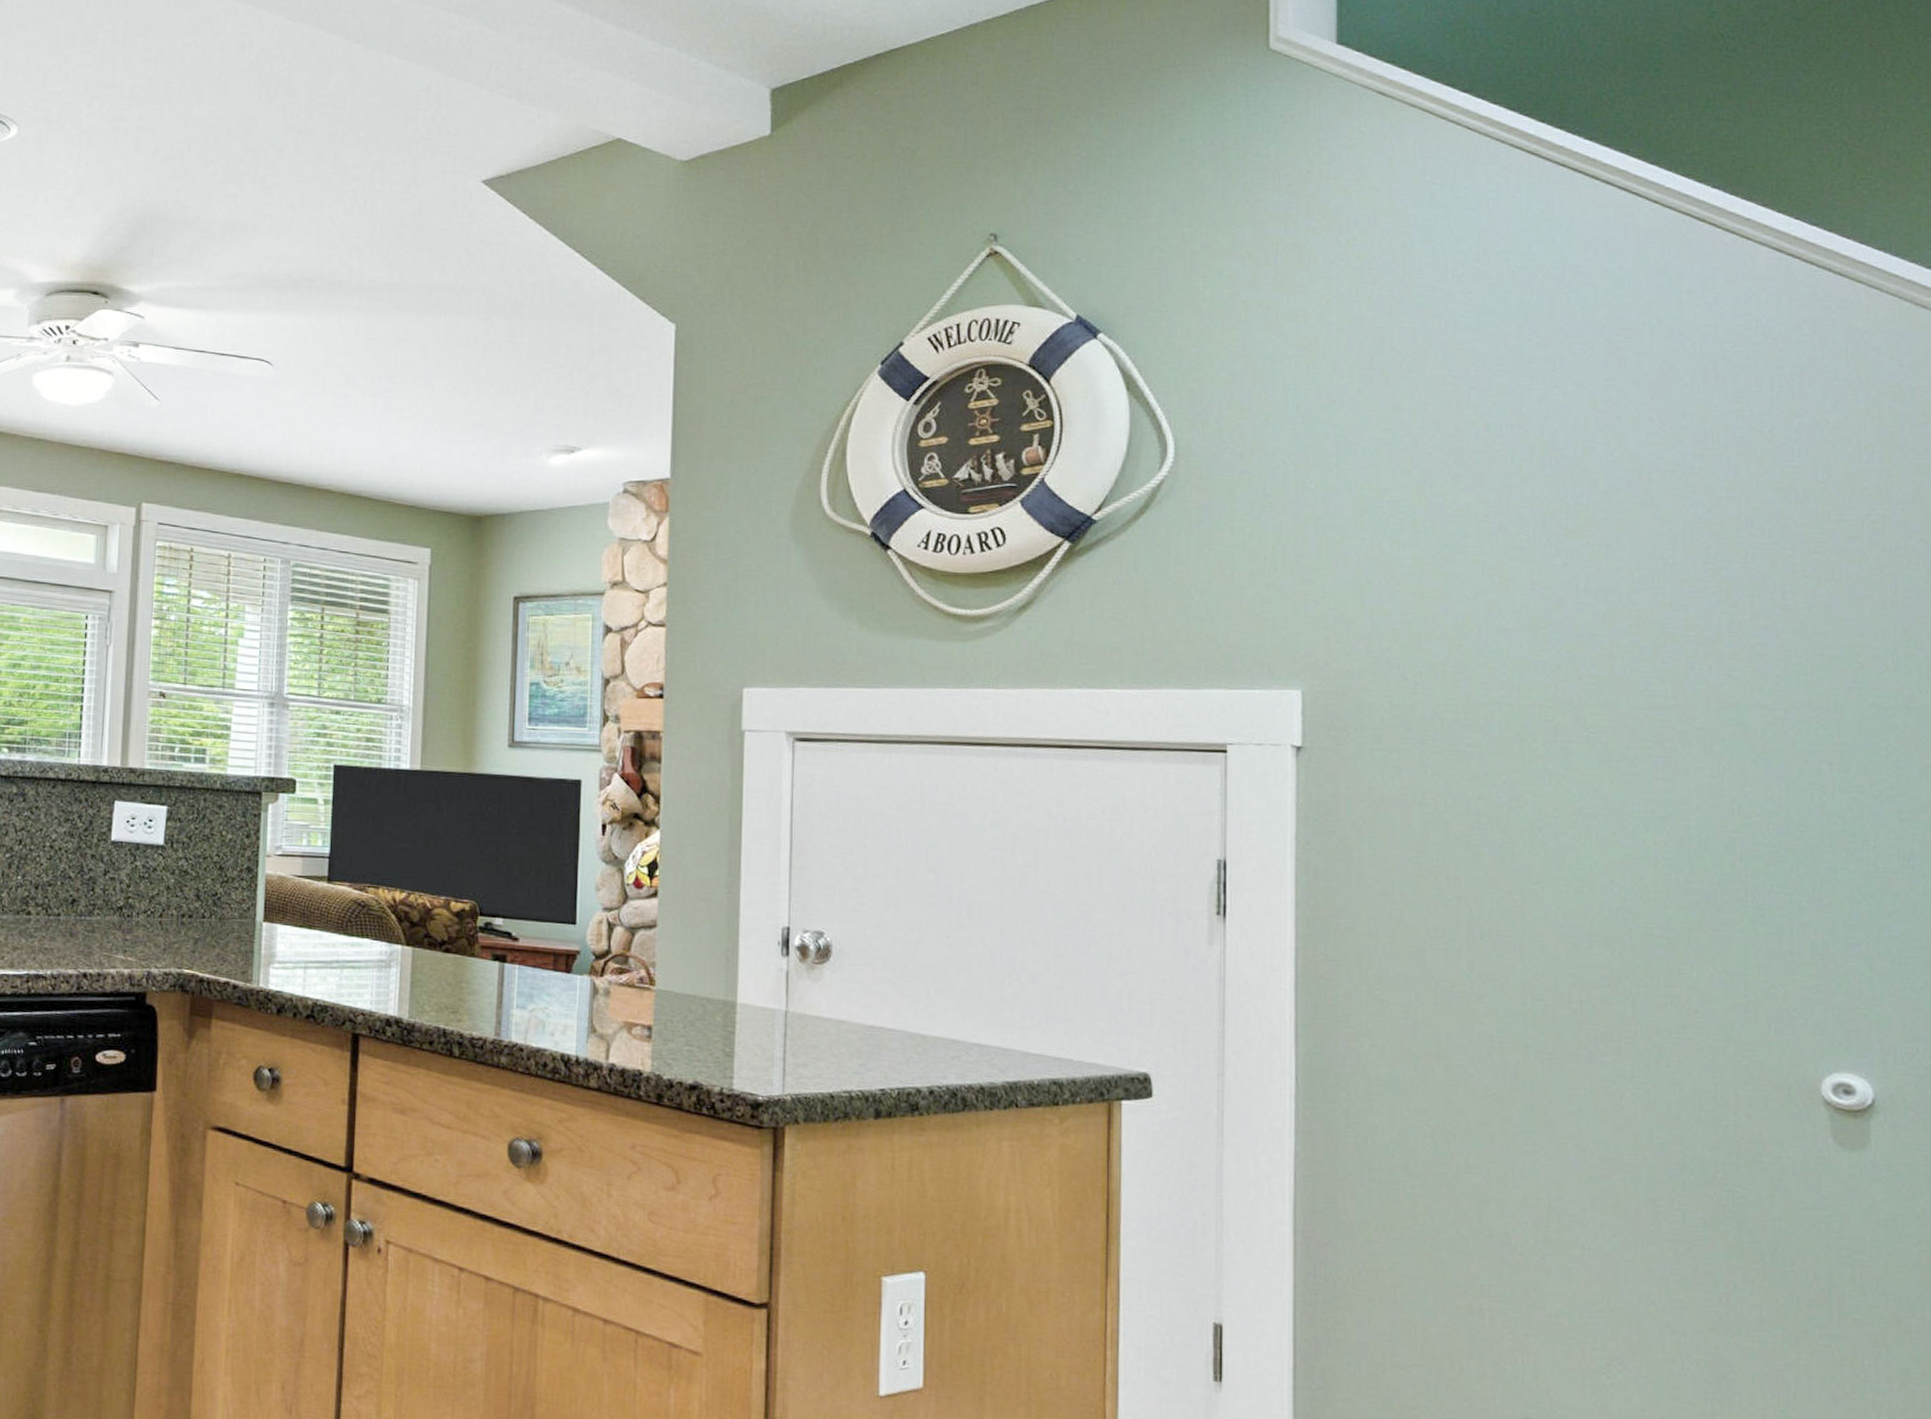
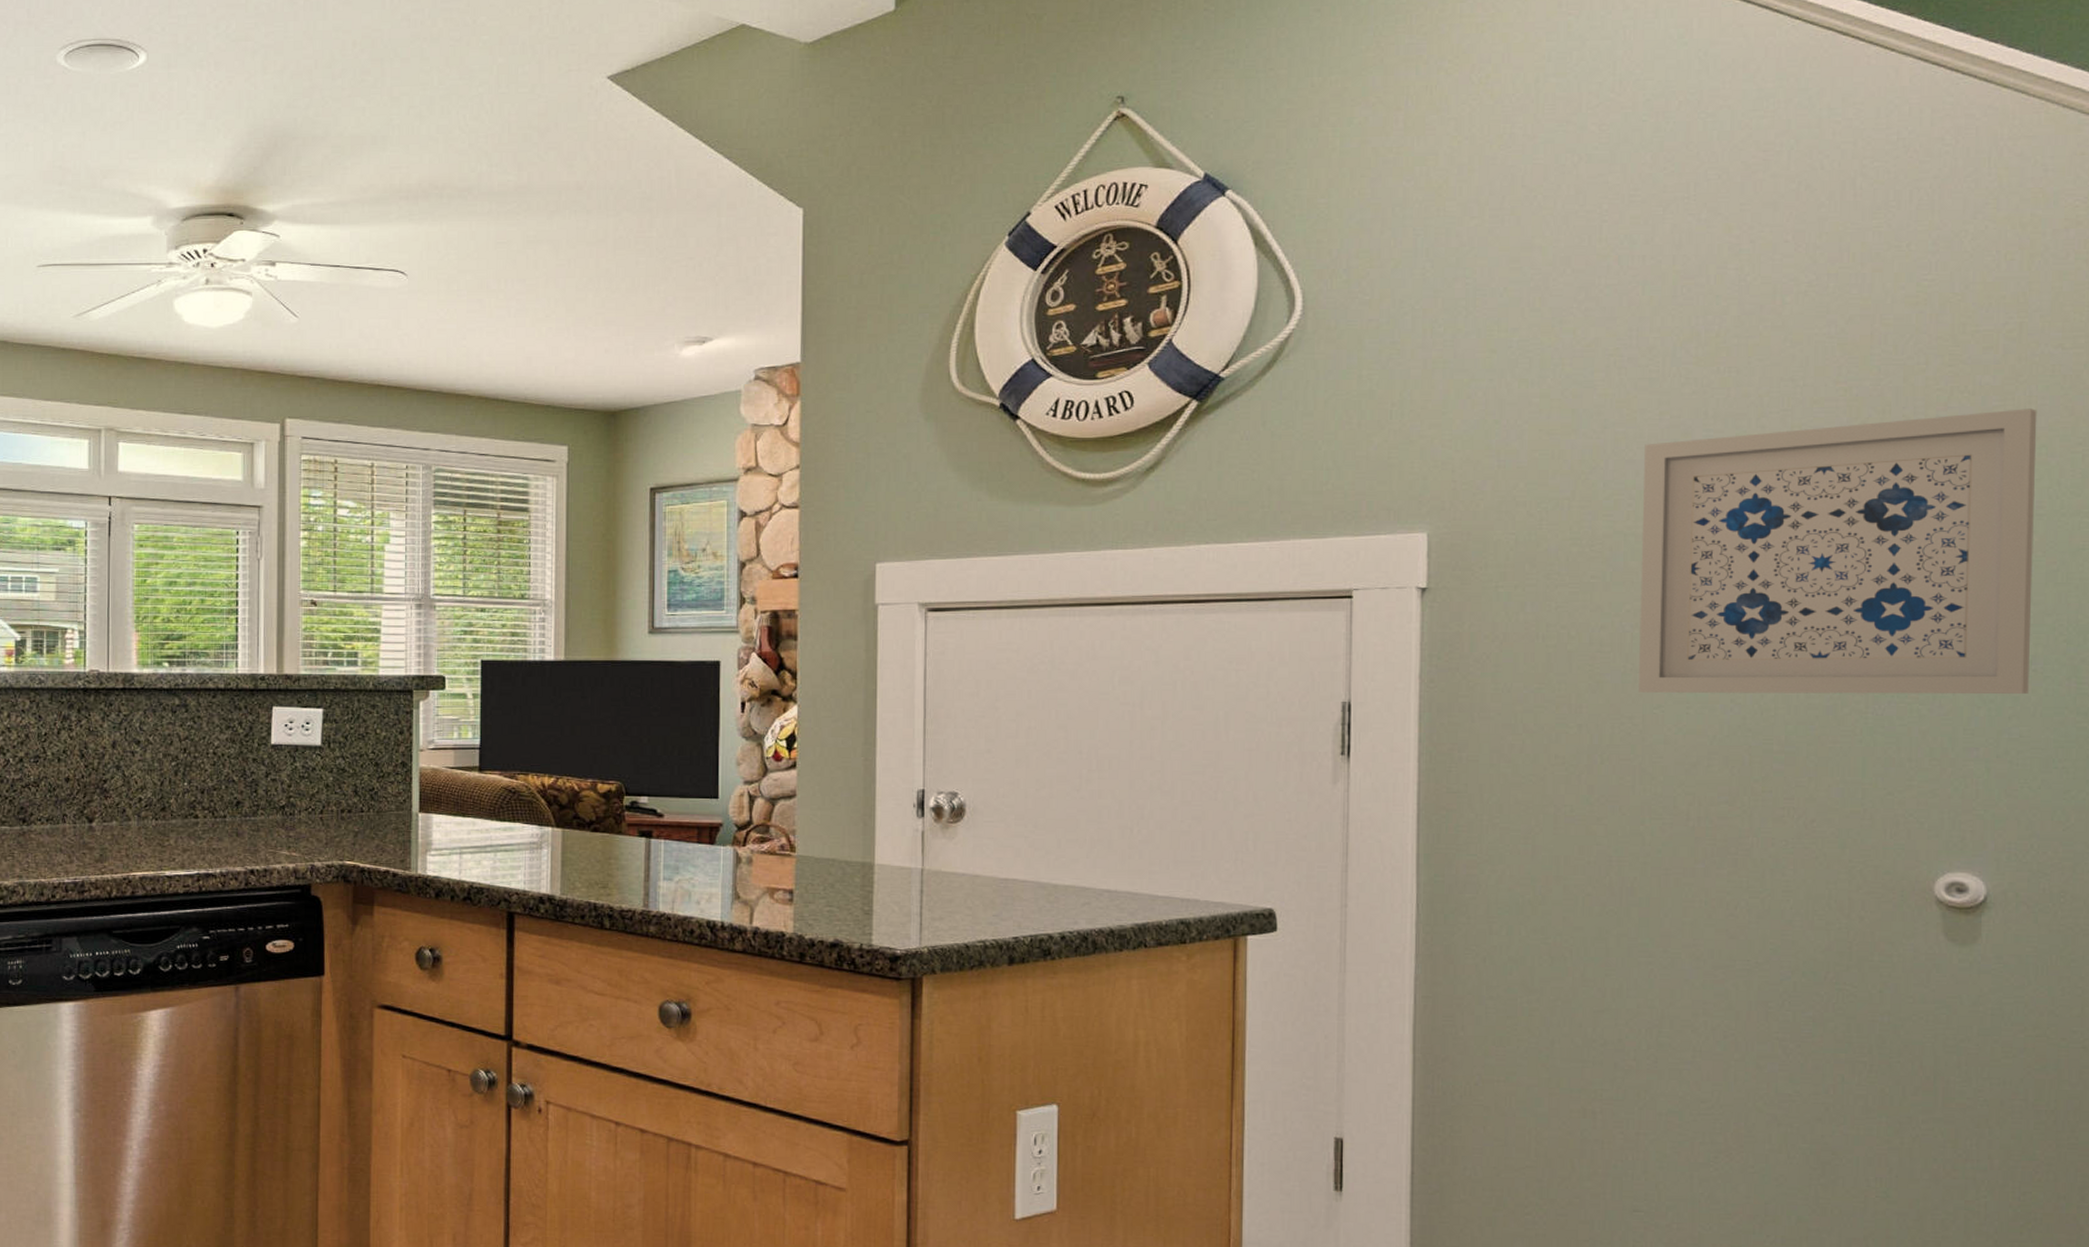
wall art: none [1516,600,1907,891] -> present [1639,409,2037,695]

